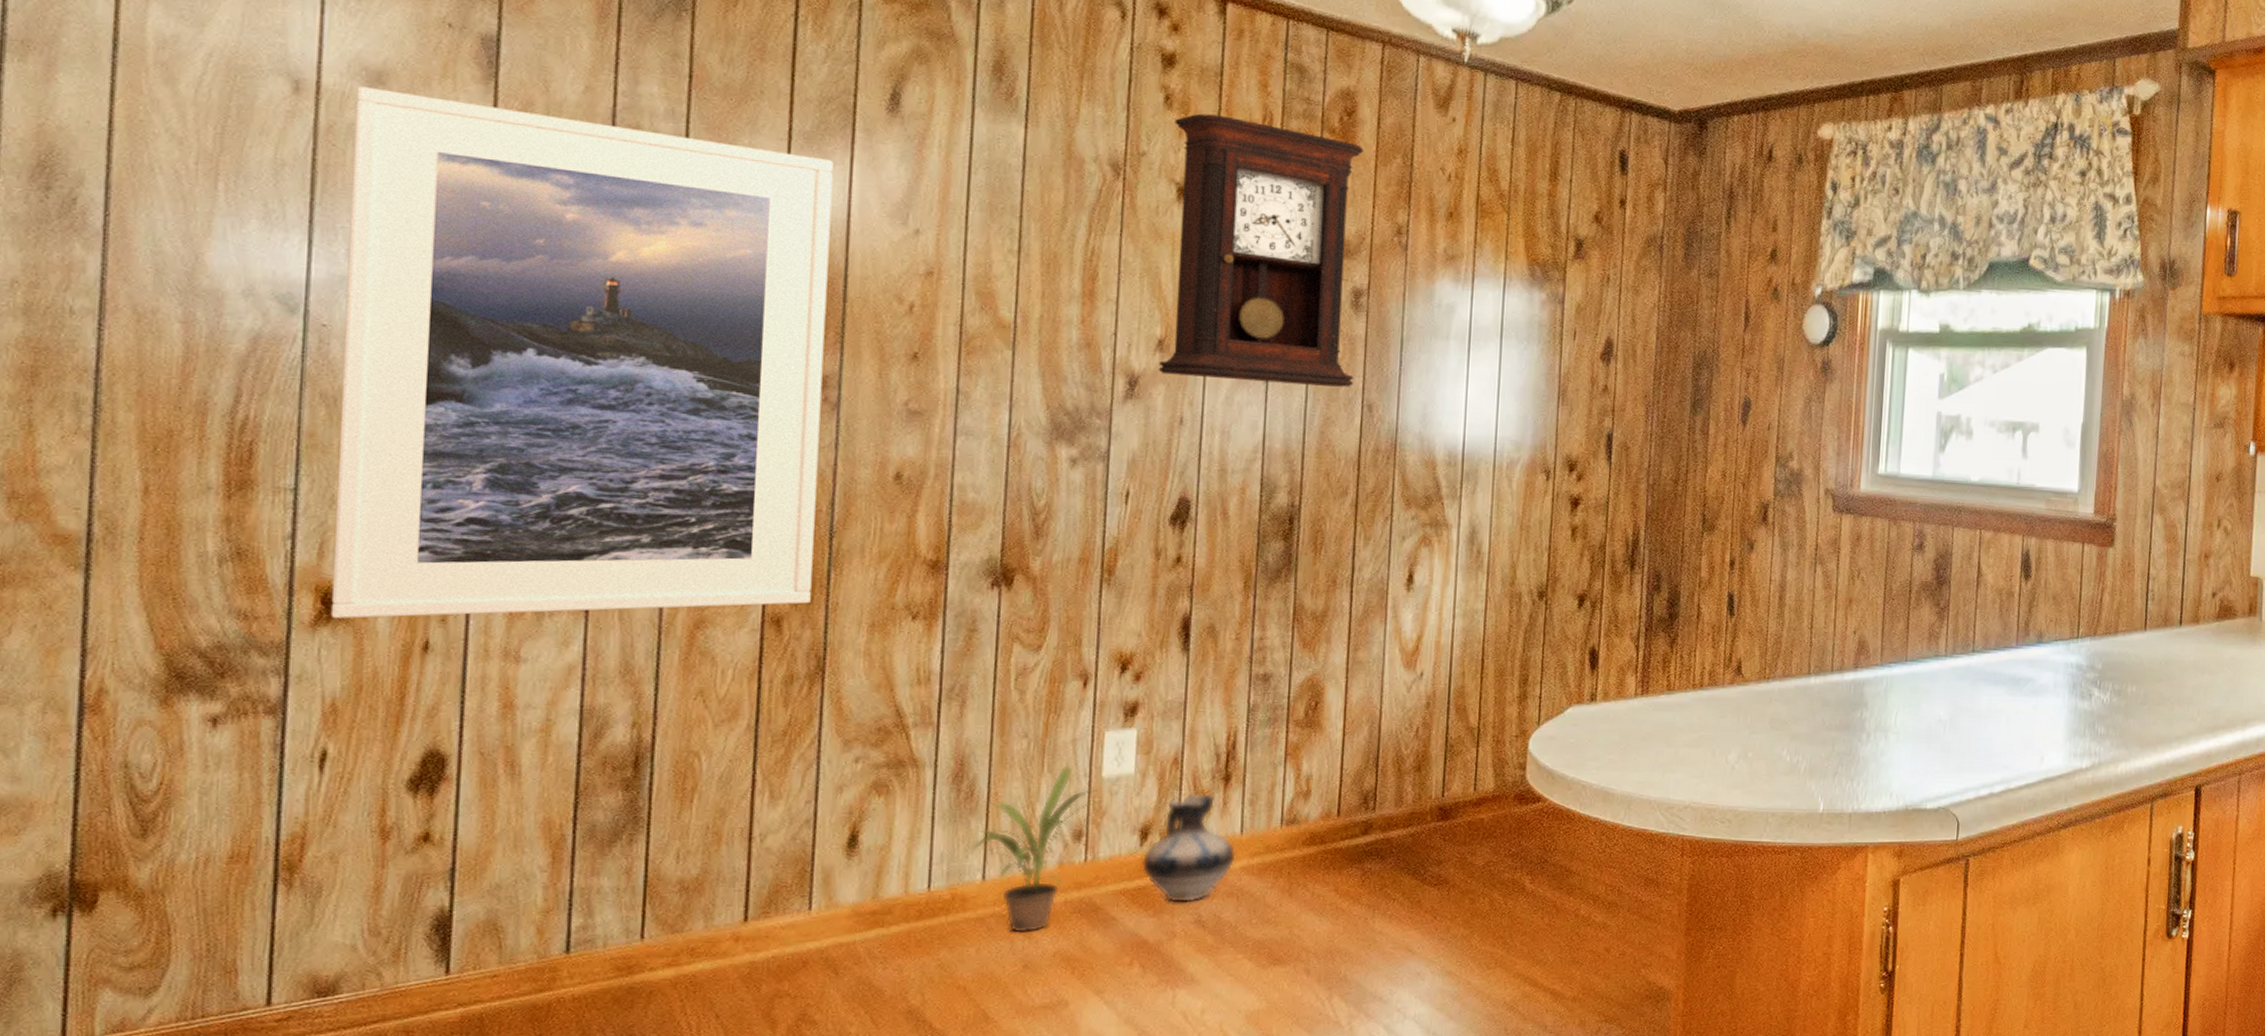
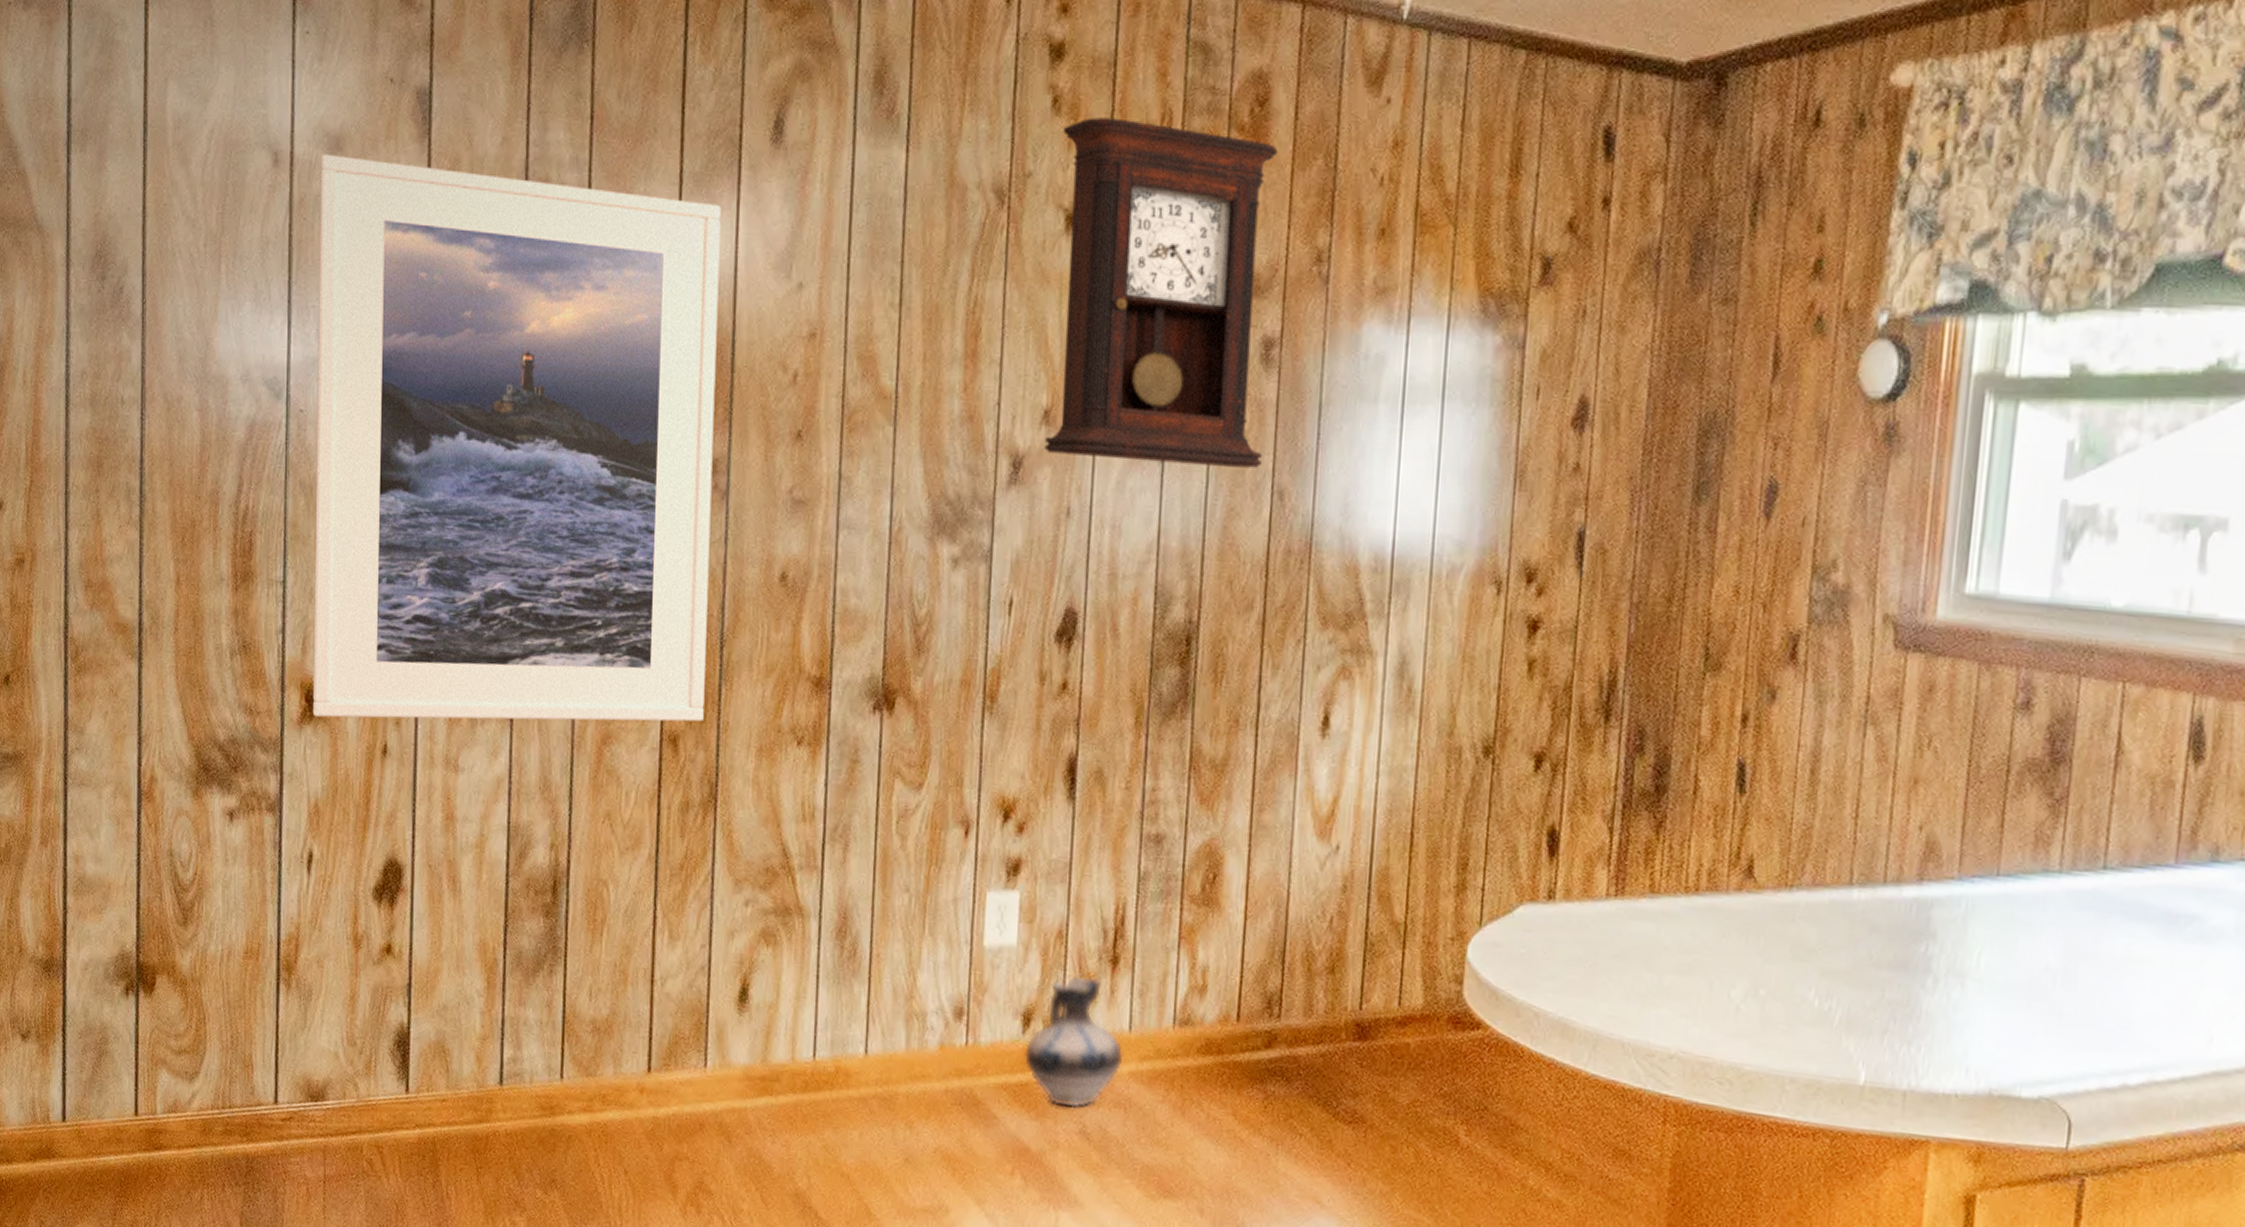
potted plant: present [971,766,1104,933] -> none [854,929,986,1122]

